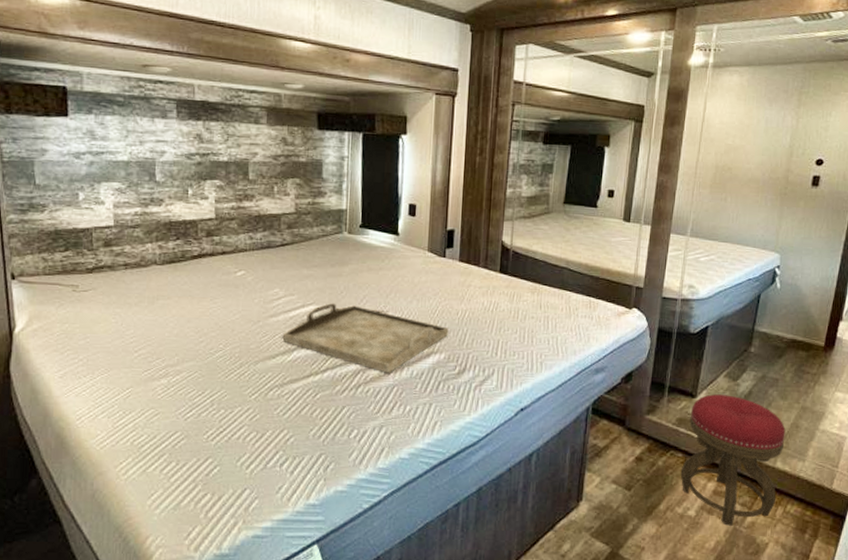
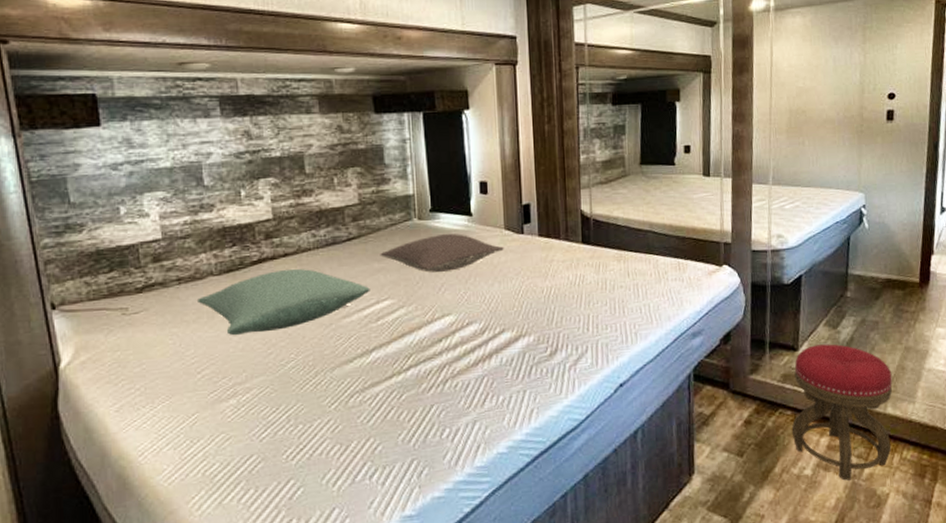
pillow: none [139,266,298,322] -> present [196,268,370,336]
serving tray: present [282,303,449,373] -> none [358,295,535,364]
pillow: none [310,249,425,285] -> present [380,233,504,273]

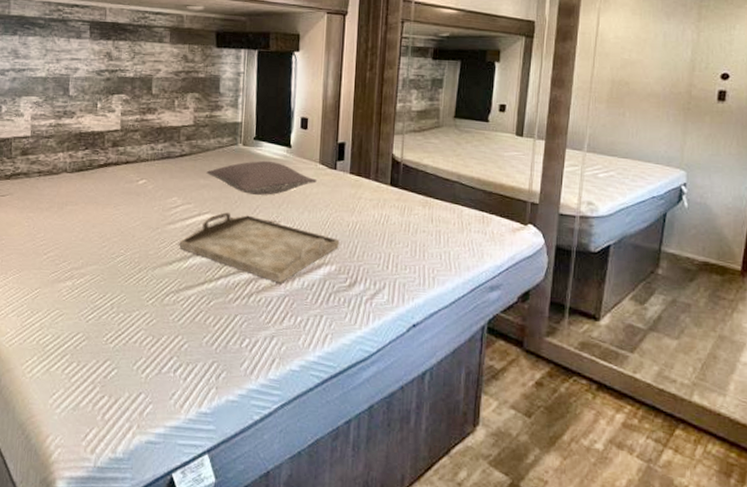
pillow: present [196,268,370,336] -> none [51,175,194,227]
serving tray: none [358,295,535,364] -> present [179,212,340,283]
stool: present [791,344,893,481] -> none [585,318,702,464]

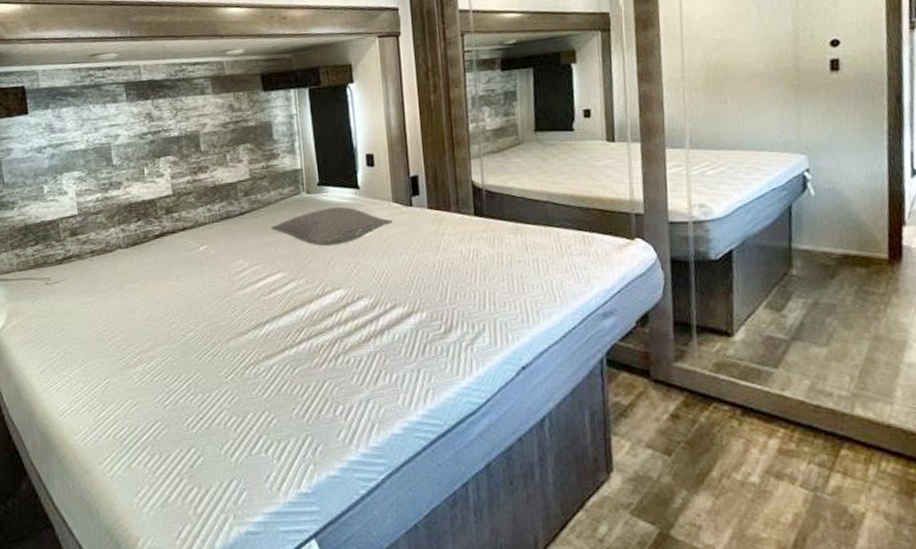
serving tray: present [179,212,340,283] -> none [252,269,428,340]

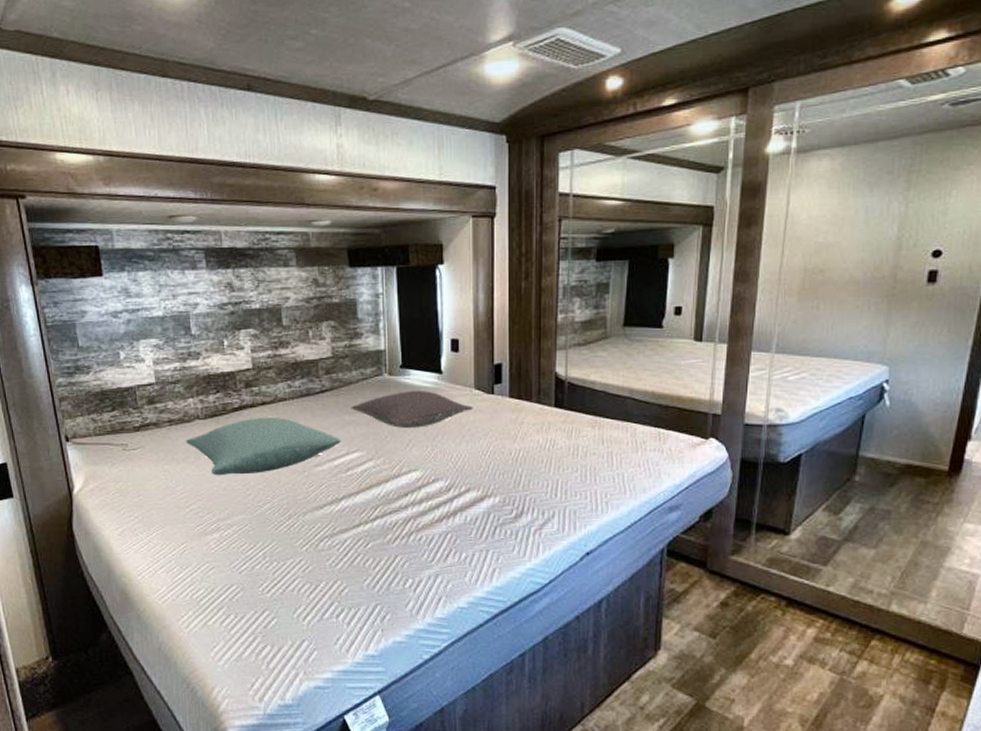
pillow: none [107,242,262,306] -> present [185,416,341,476]

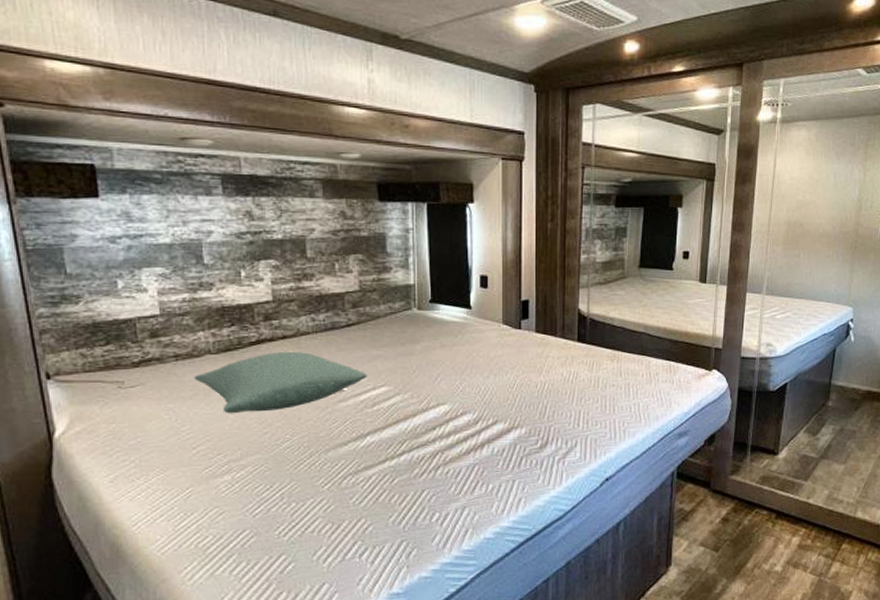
pillow: present [351,390,473,428] -> none [378,324,501,362]

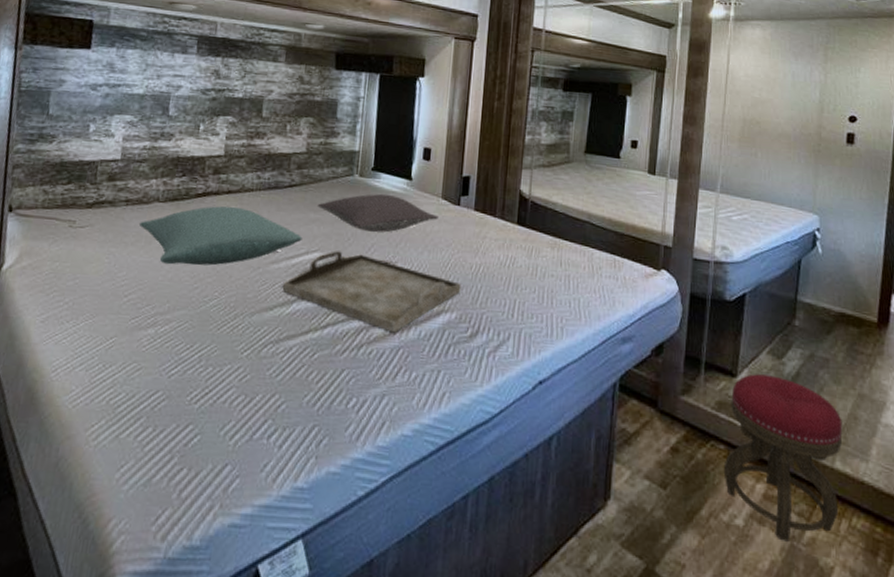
serving tray: none [353,384,528,452] -> present [282,251,461,333]
pillow: none [378,324,501,362] -> present [317,193,438,233]
stool: none [766,450,864,578] -> present [723,374,843,542]

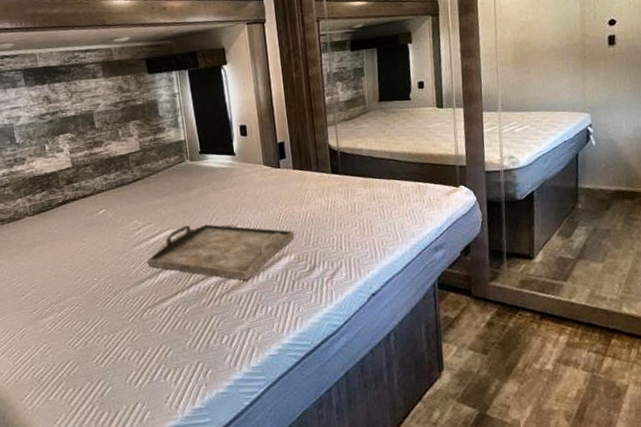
pillow: present [138,206,302,266] -> none [17,207,154,265]
pillow: present [317,193,438,233] -> none [160,171,264,205]
stool: present [723,374,843,542] -> none [531,251,628,374]

